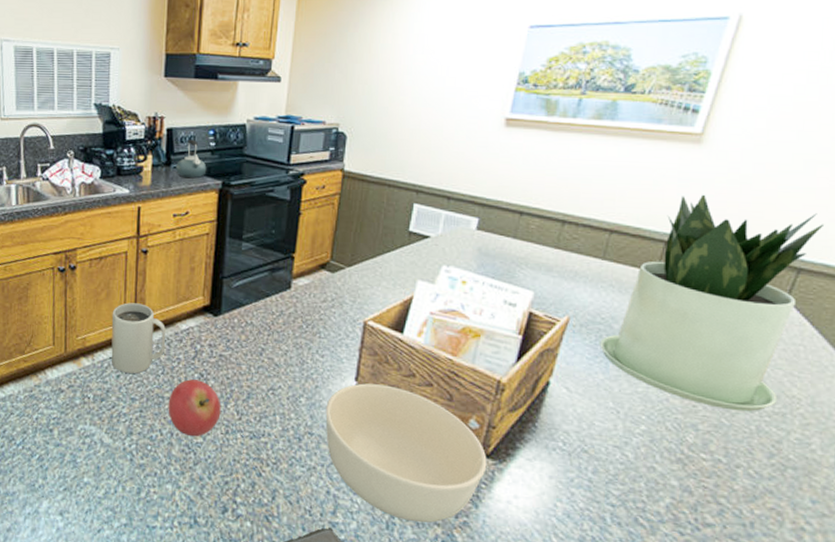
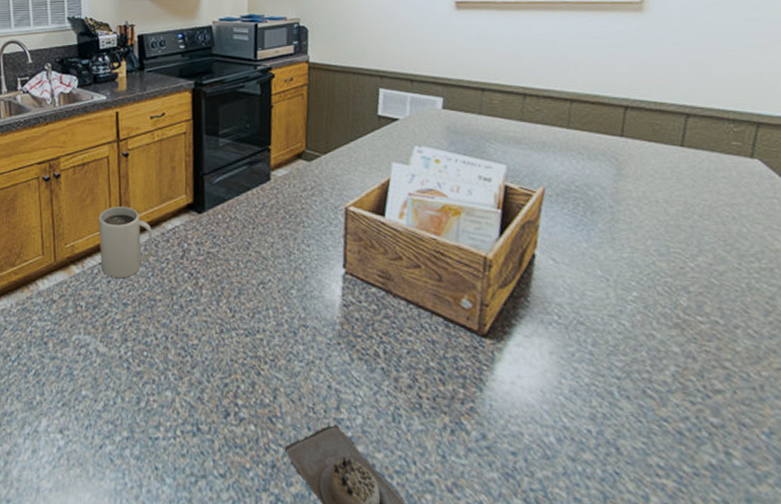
fruit: present [168,379,221,437] -> none [160,279,214,339]
kettle: present [176,139,207,179] -> none [149,44,179,81]
bowl: present [325,383,487,523] -> none [317,270,486,413]
planter: present [600,194,823,412] -> none [578,58,773,270]

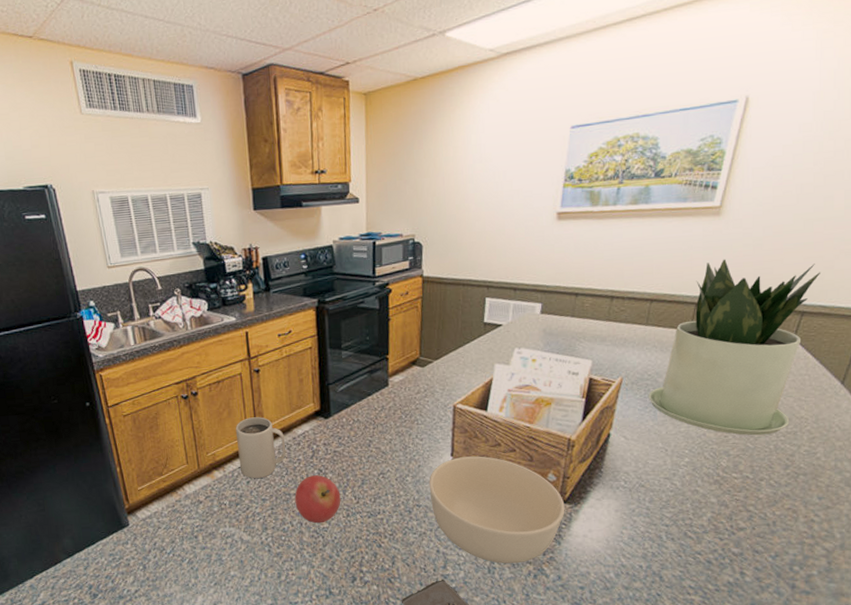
fruit: none [160,279,214,339] -> present [294,475,341,524]
bowl: none [317,270,486,413] -> present [429,456,565,564]
planter: none [578,58,773,270] -> present [648,259,820,436]

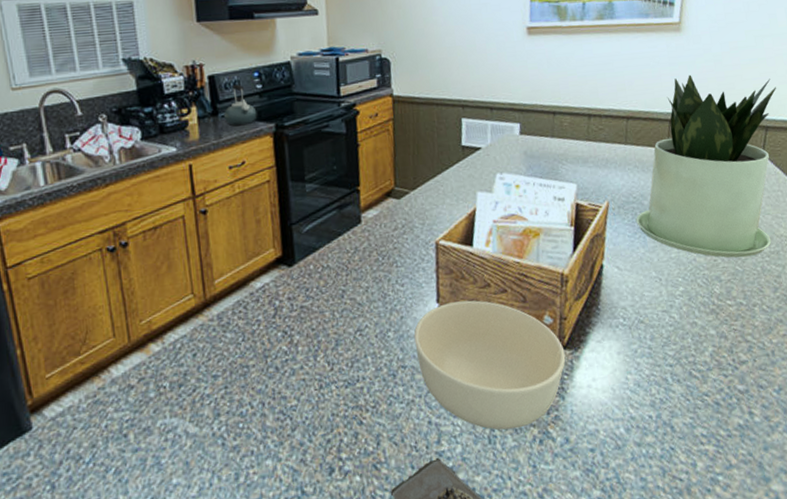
mug: present [235,417,286,478] -> none [177,269,242,350]
kettle: none [275,264,303,301] -> present [224,84,257,126]
fruit: present [294,475,341,524] -> none [254,338,312,402]

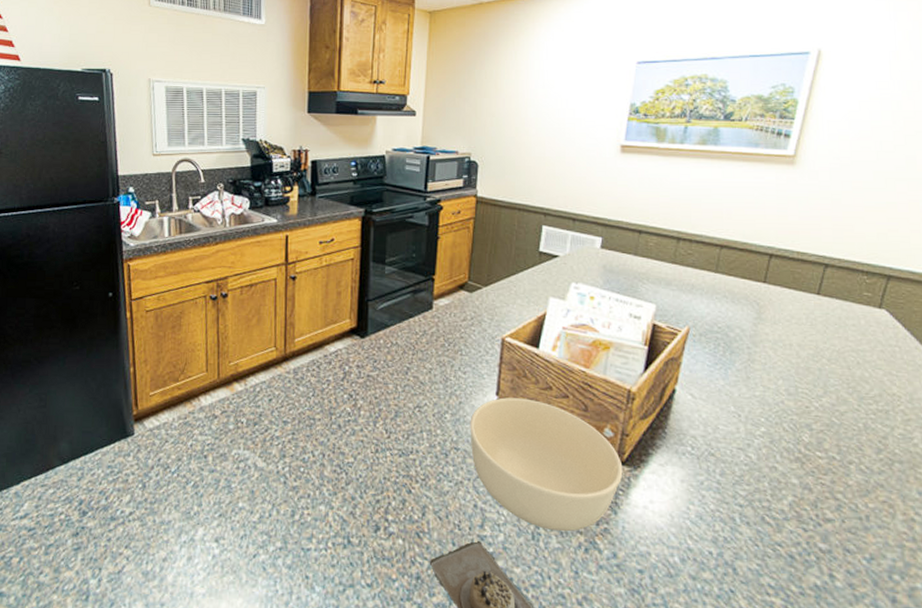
kettle: present [224,84,257,126] -> none [321,170,350,207]
planter: present [636,74,776,258] -> none [718,210,906,411]

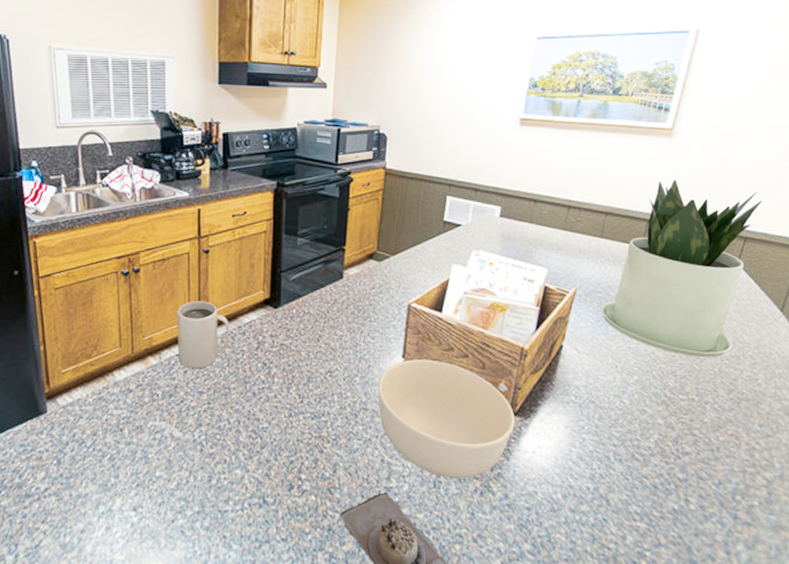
mug: none [262,328,315,397] -> present [177,301,229,368]
planter: none [718,210,906,411] -> present [601,179,762,357]

